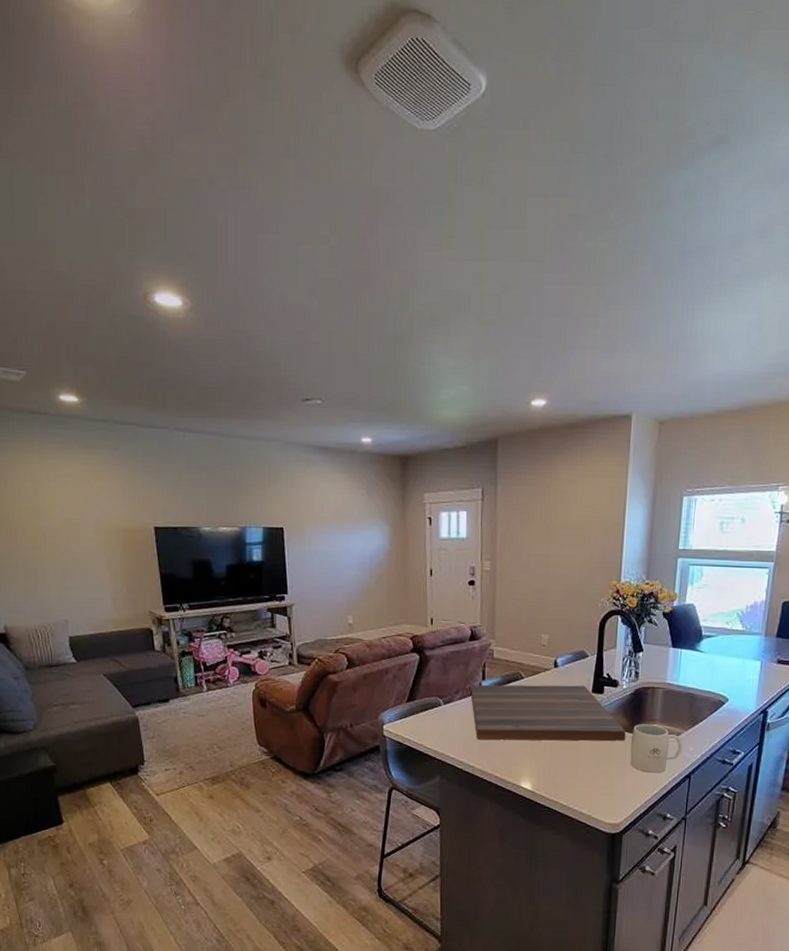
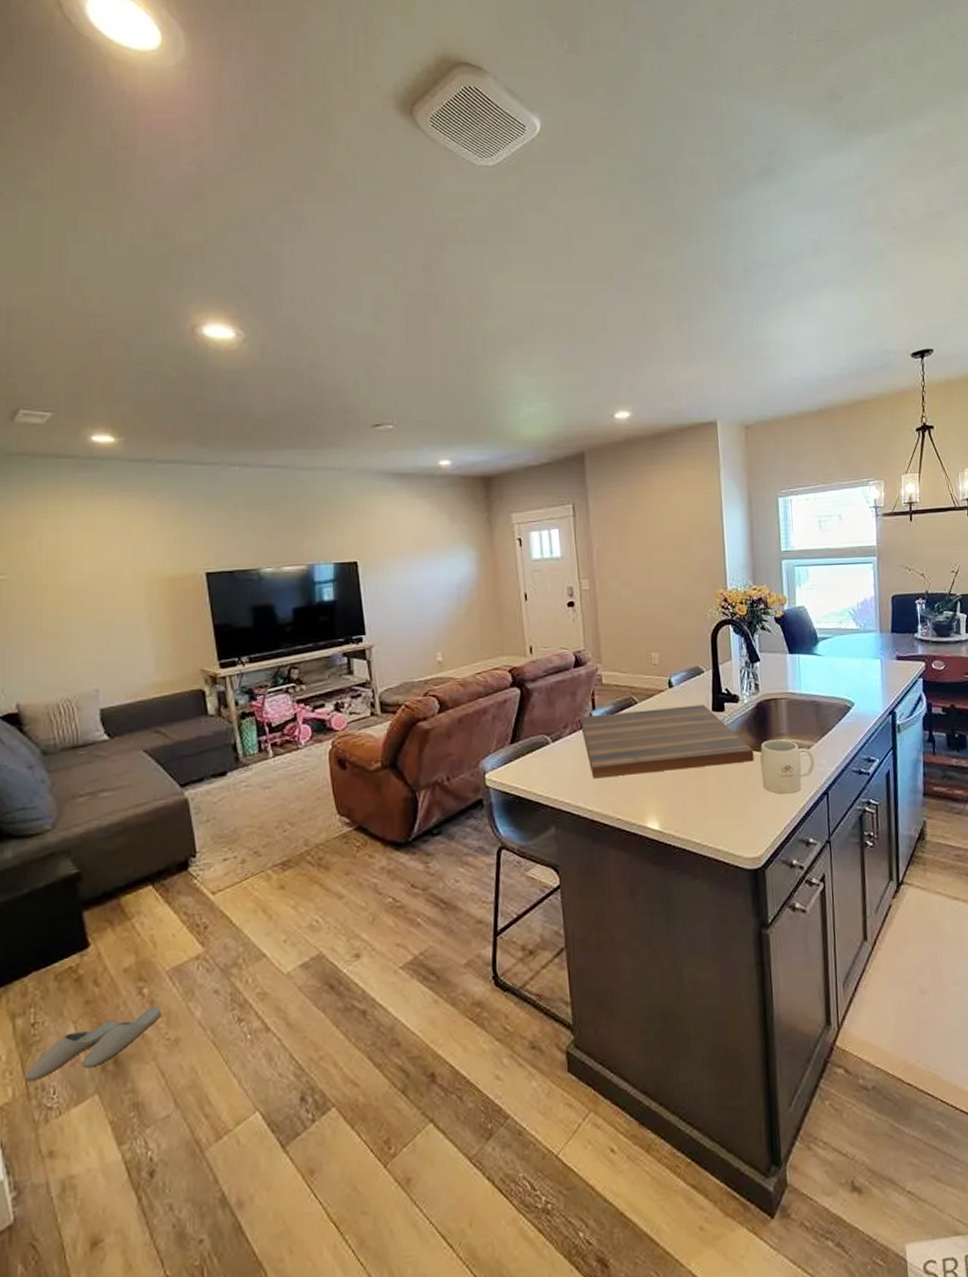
slippers: none [19,874,117,915] -> present [25,1006,161,1081]

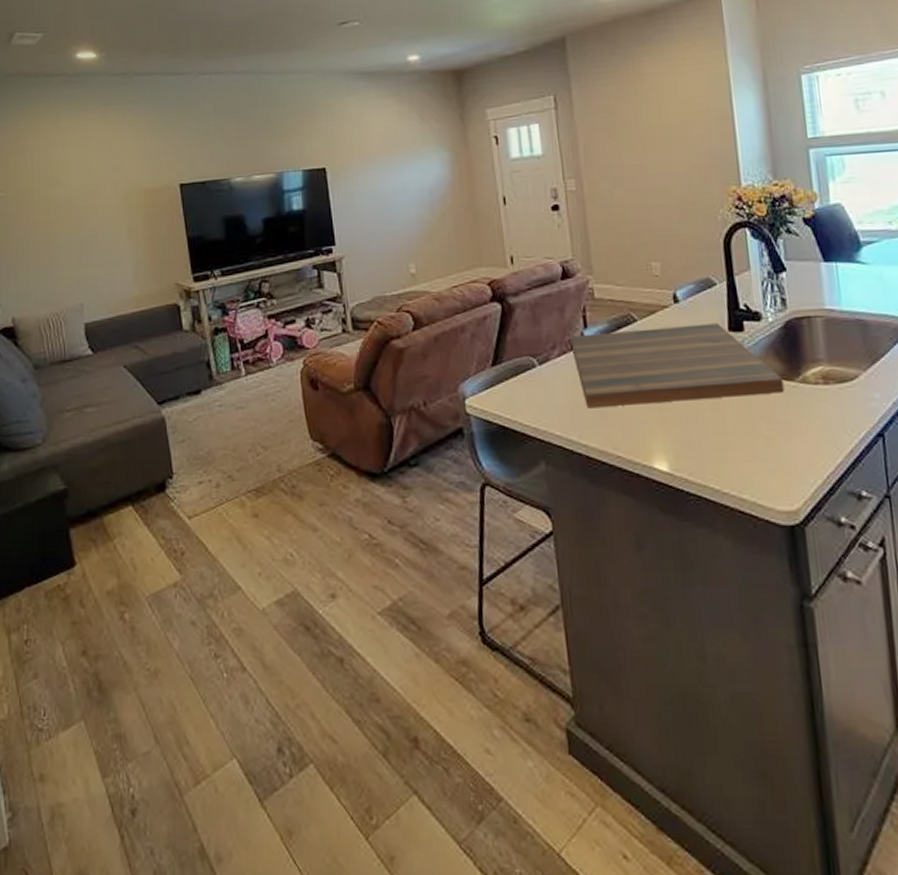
slippers: present [25,1006,161,1081] -> none [19,633,141,699]
mug: present [760,739,815,794] -> none [791,366,865,434]

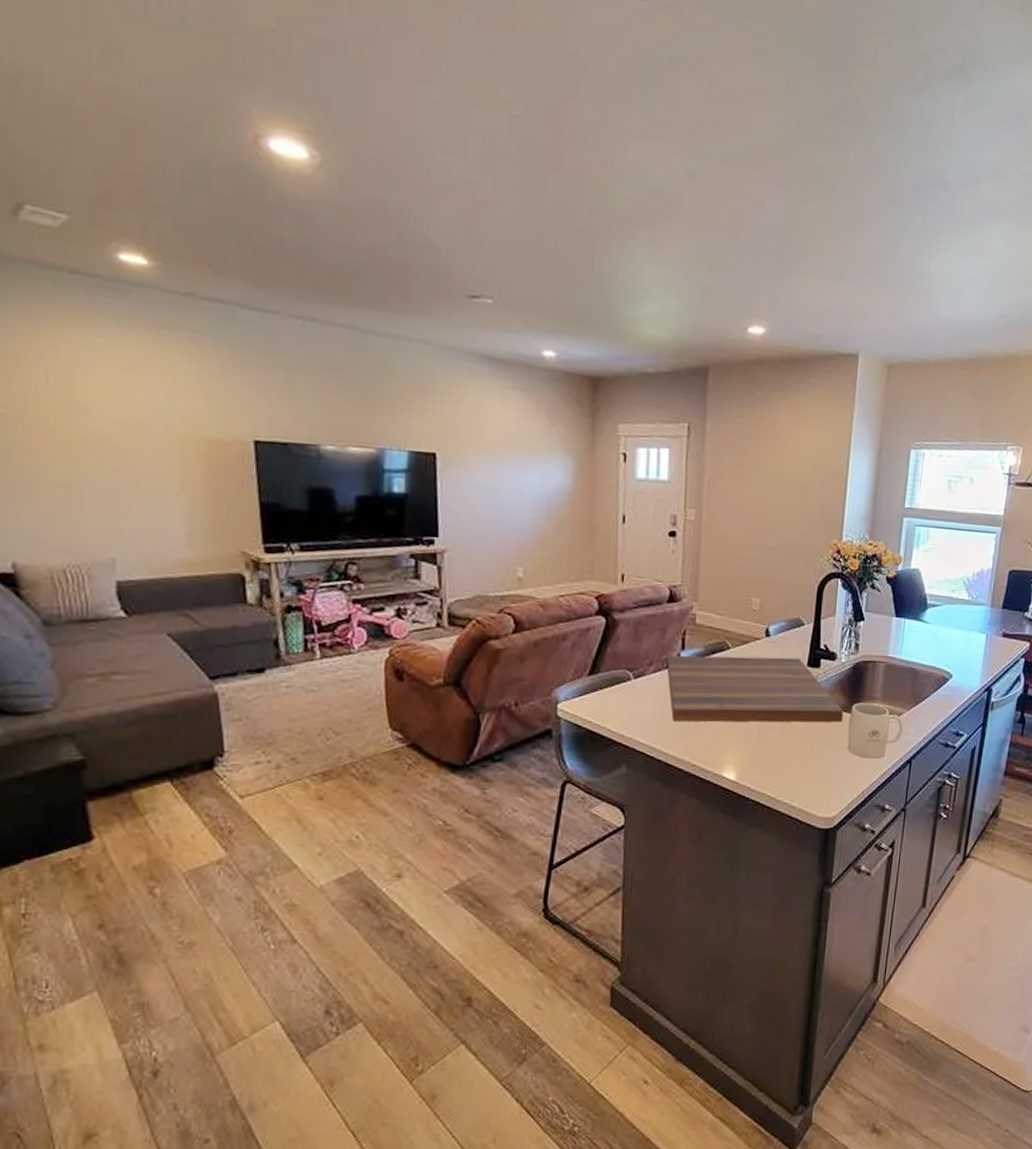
mug: none [791,366,865,434] -> present [847,703,904,759]

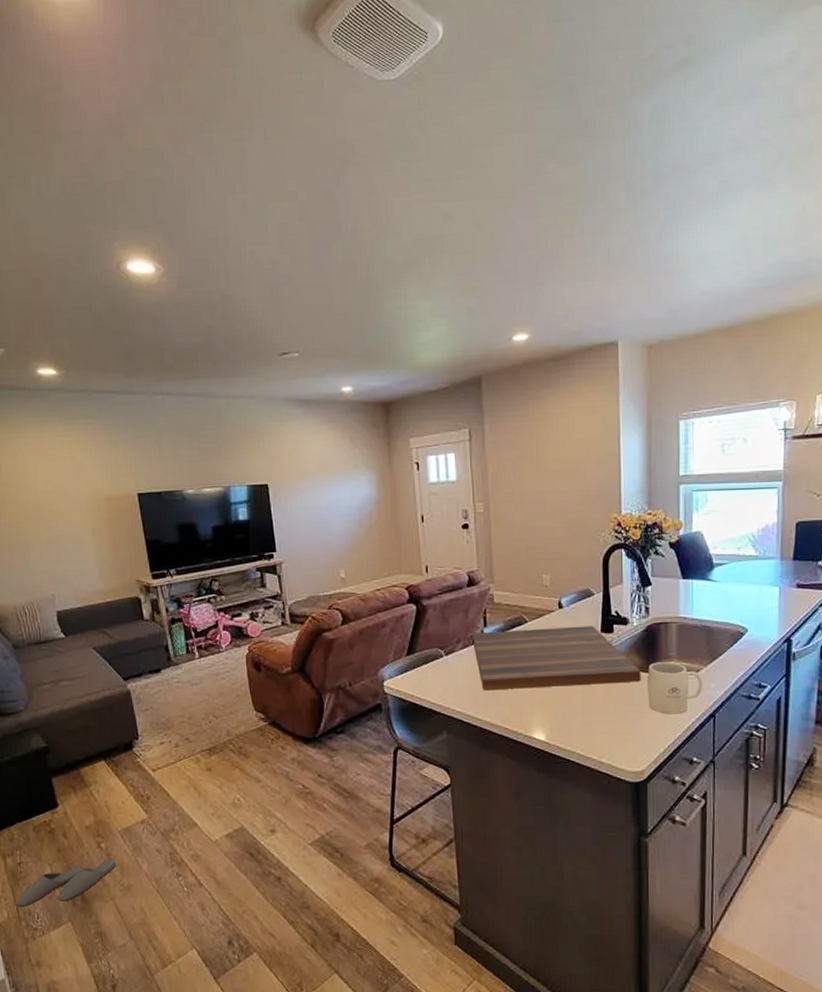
slippers: none [13,908,174,973] -> present [16,858,116,907]

